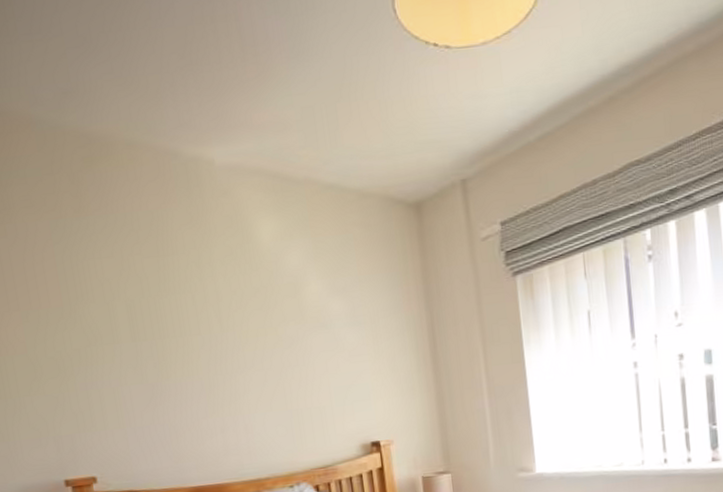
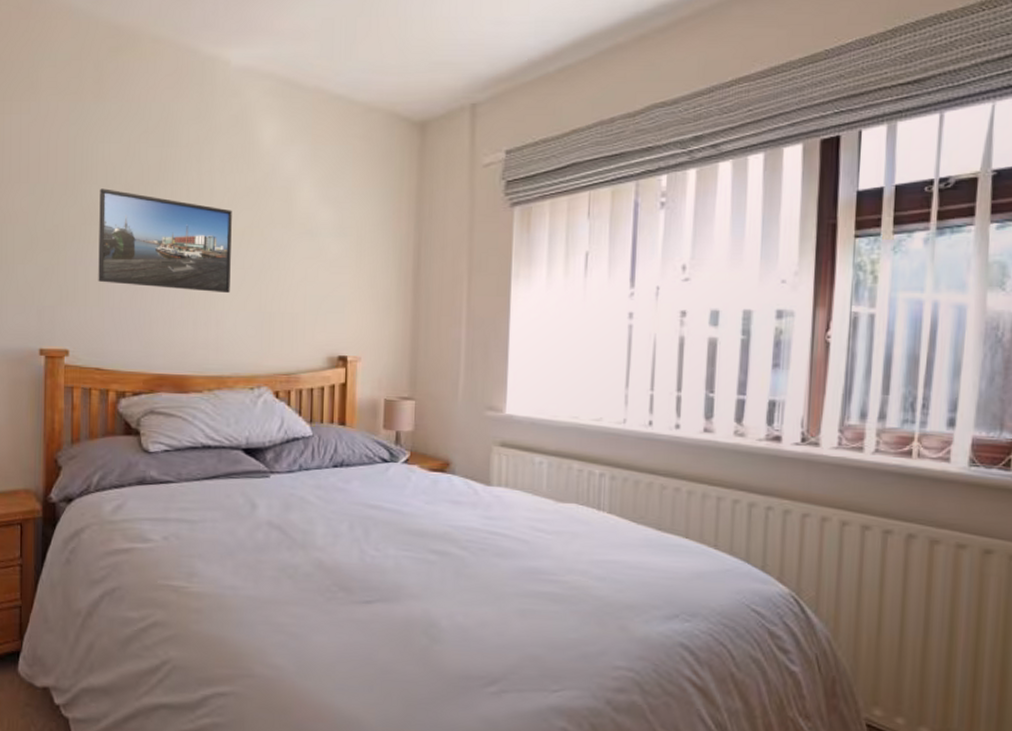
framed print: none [99,306,254,404] -> present [98,188,232,294]

